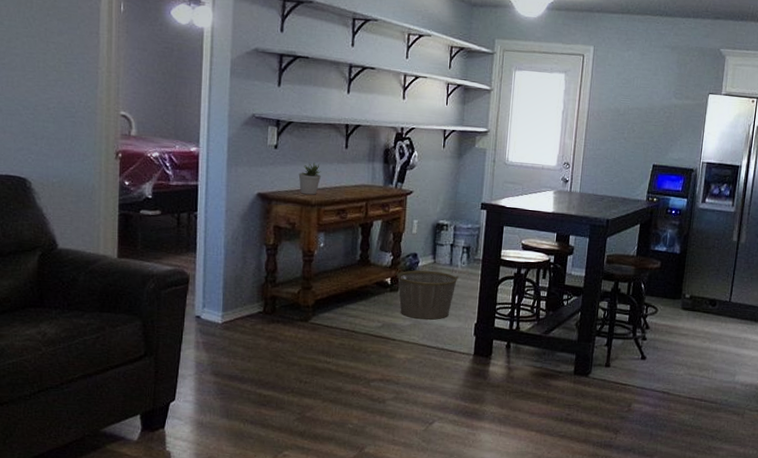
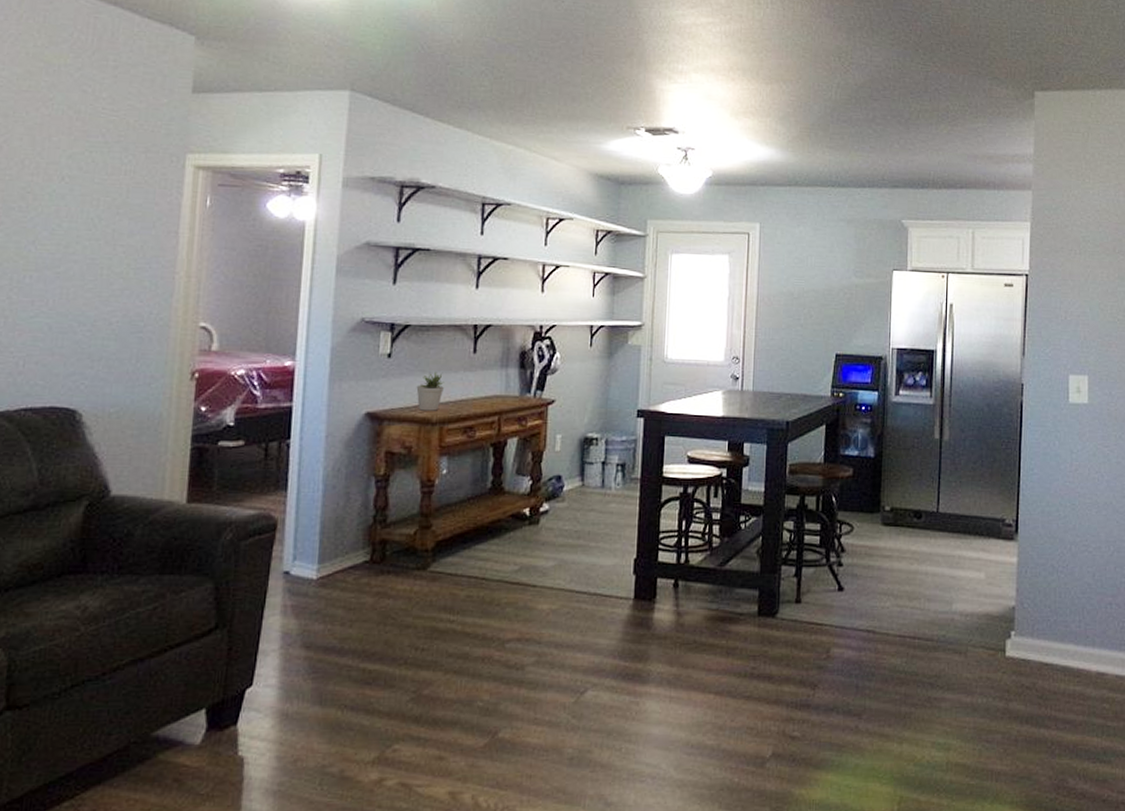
basket: present [396,270,459,320] -> none [535,495,613,557]

